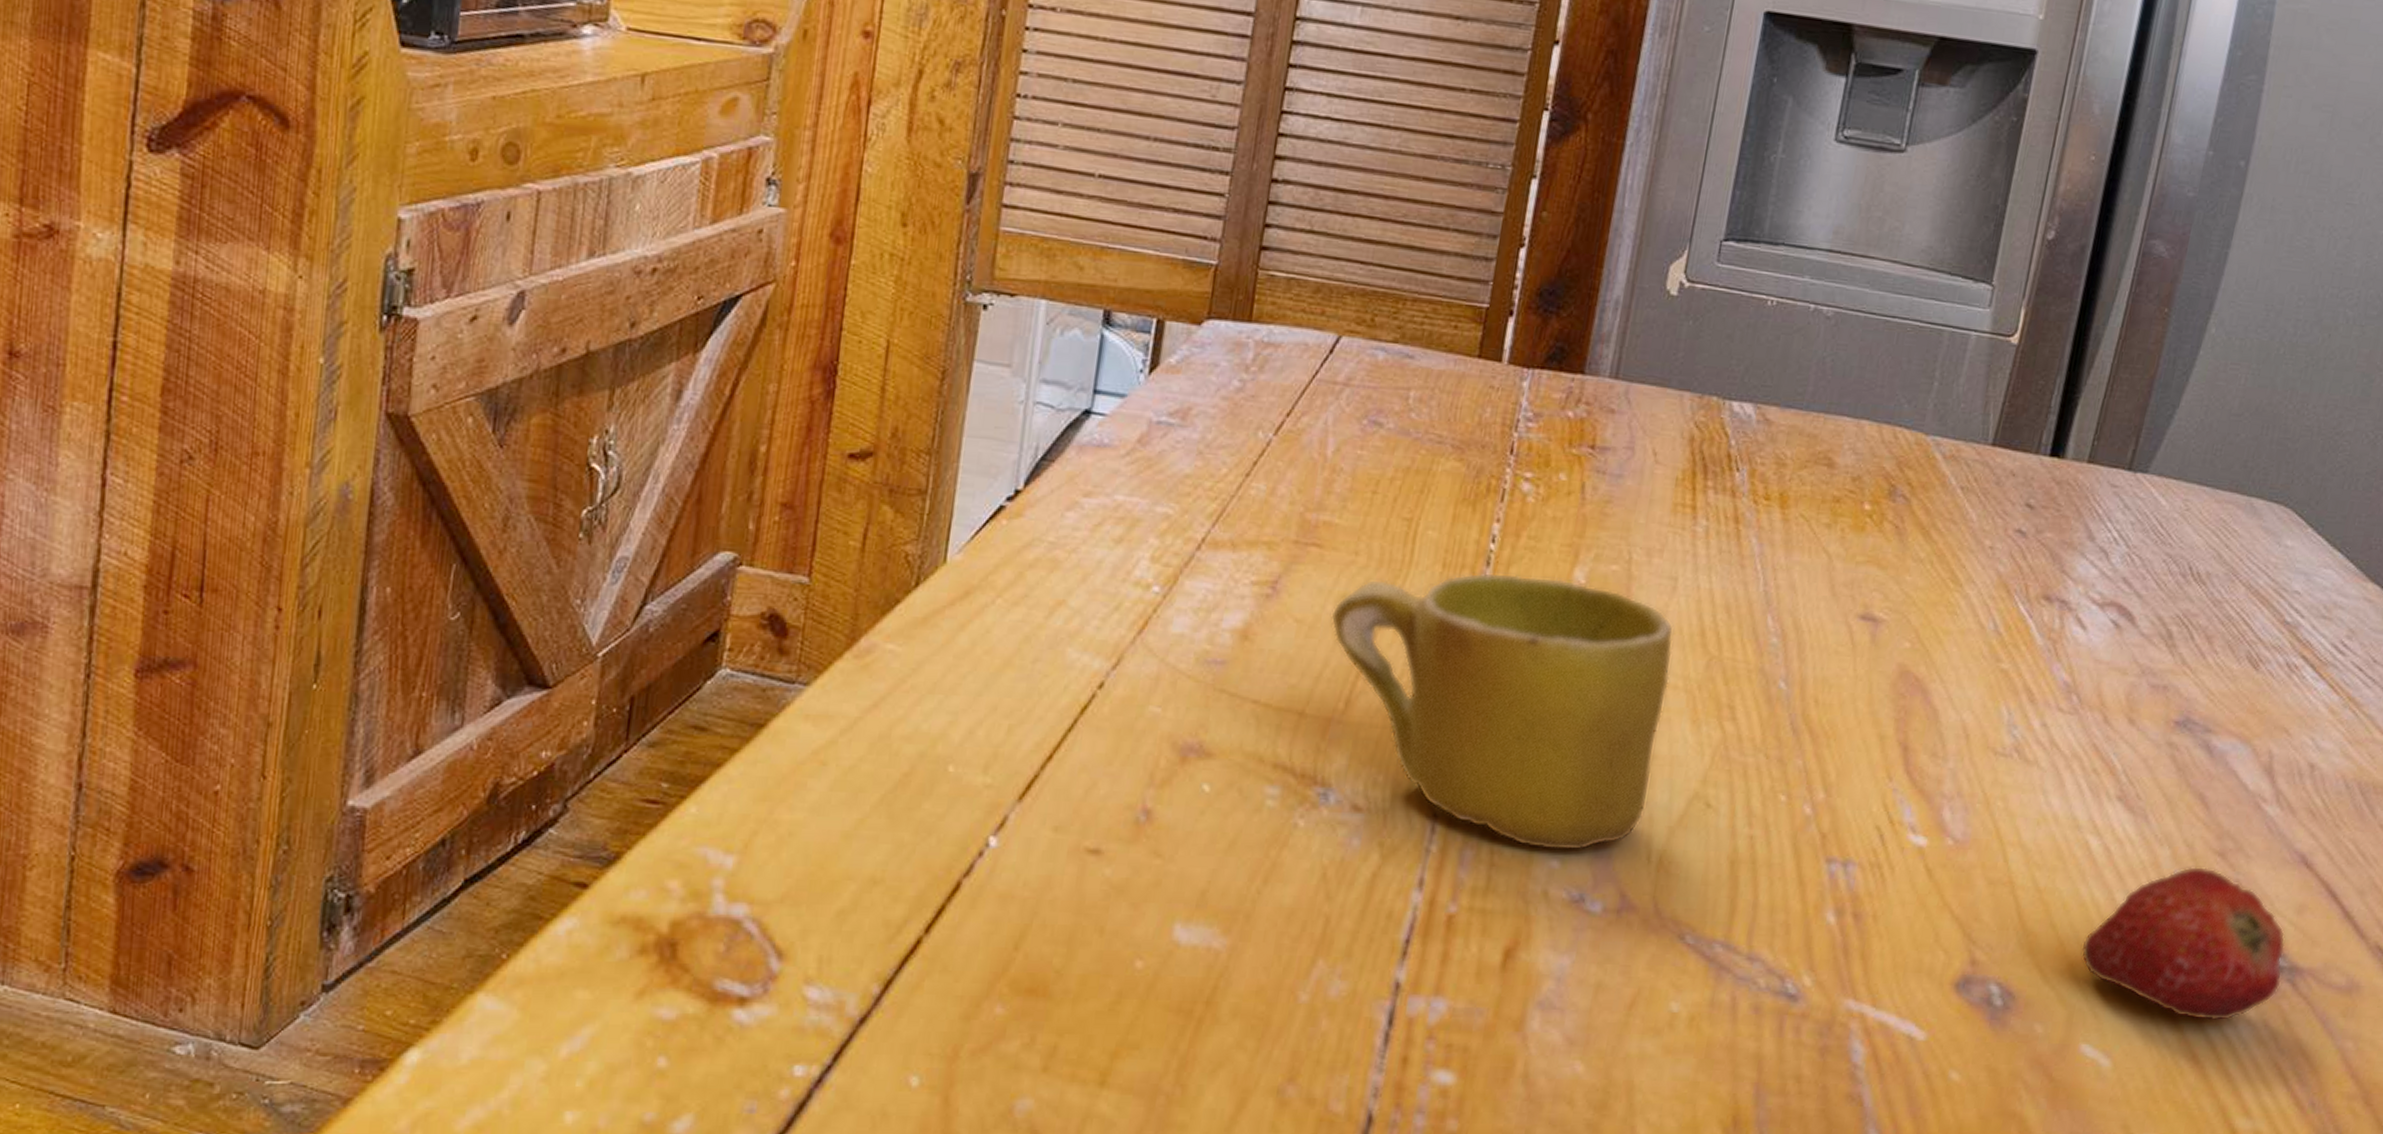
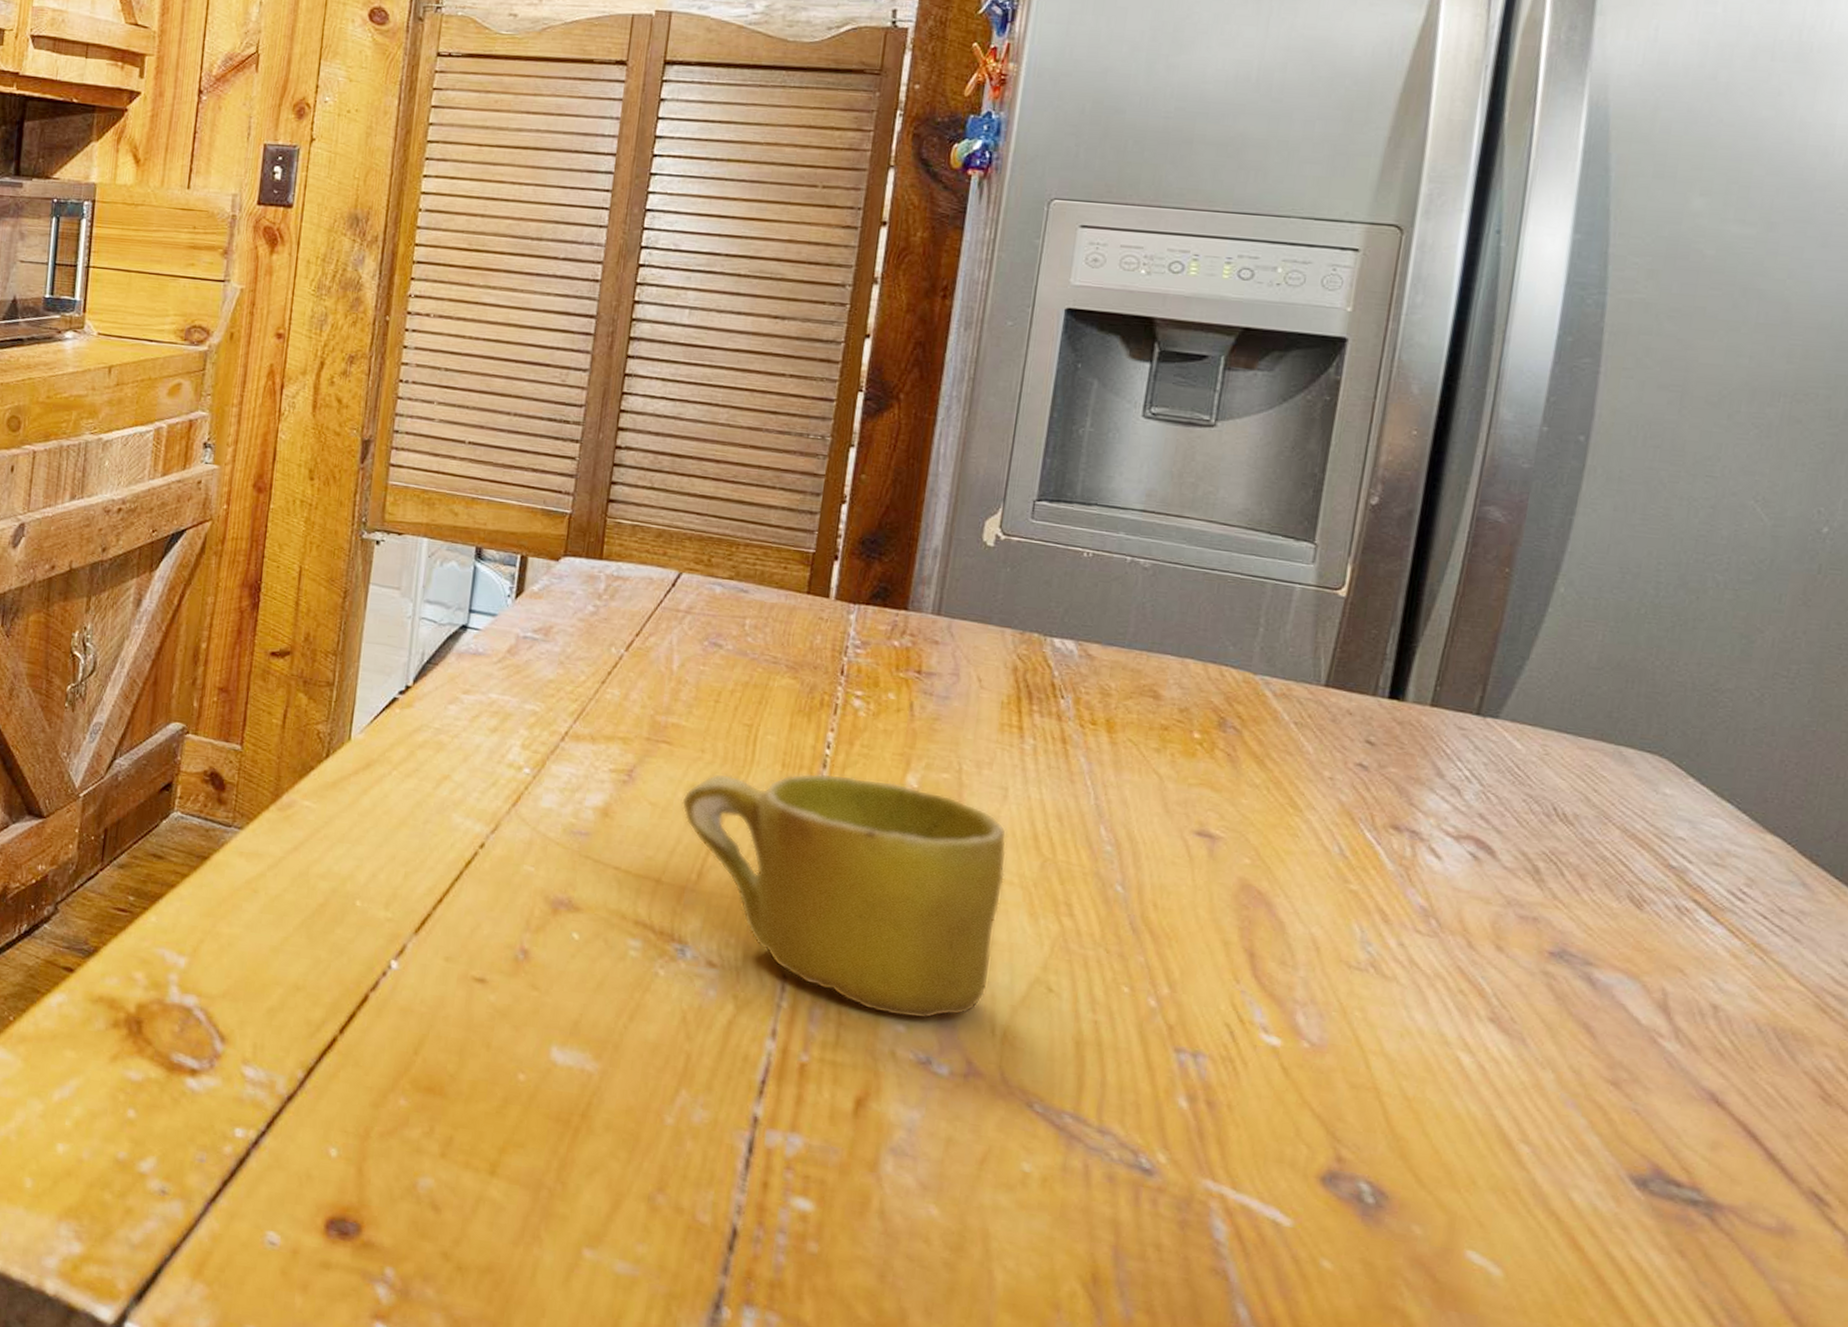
fruit: present [2081,866,2286,1021] -> none [1459,1092,1699,1247]

